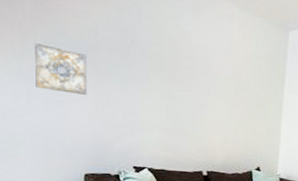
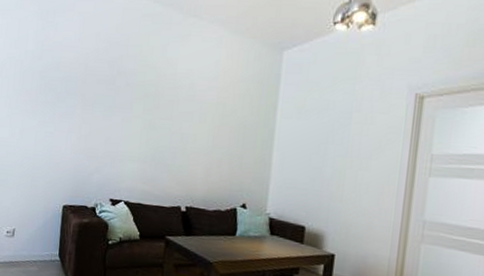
wall art: present [35,42,87,95] -> none [29,78,76,126]

